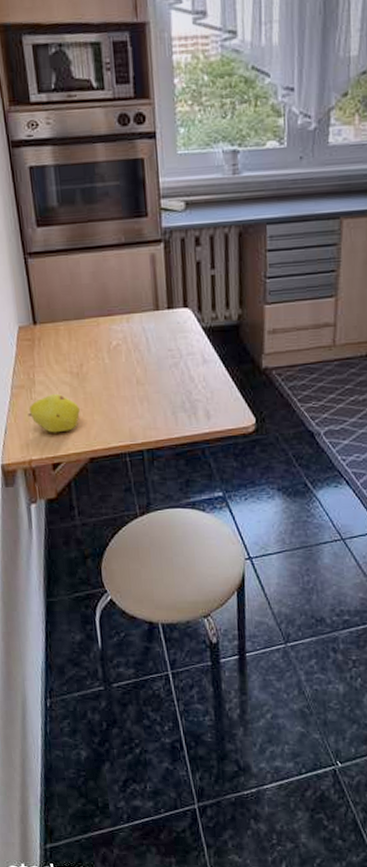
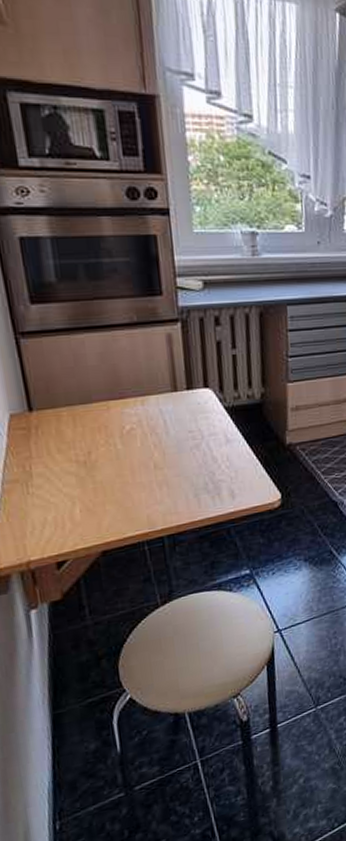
fruit: present [28,393,80,433] -> none [24,485,89,529]

